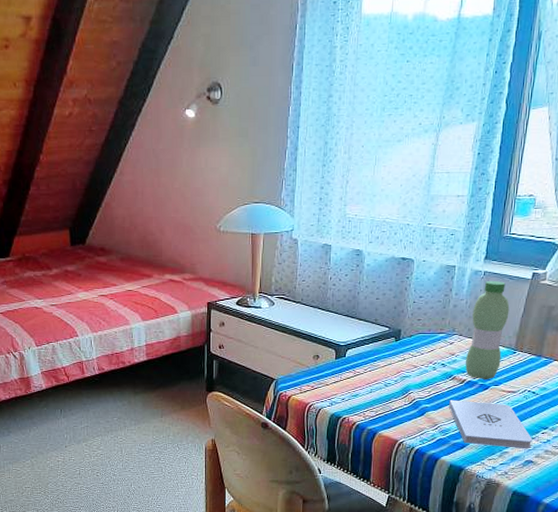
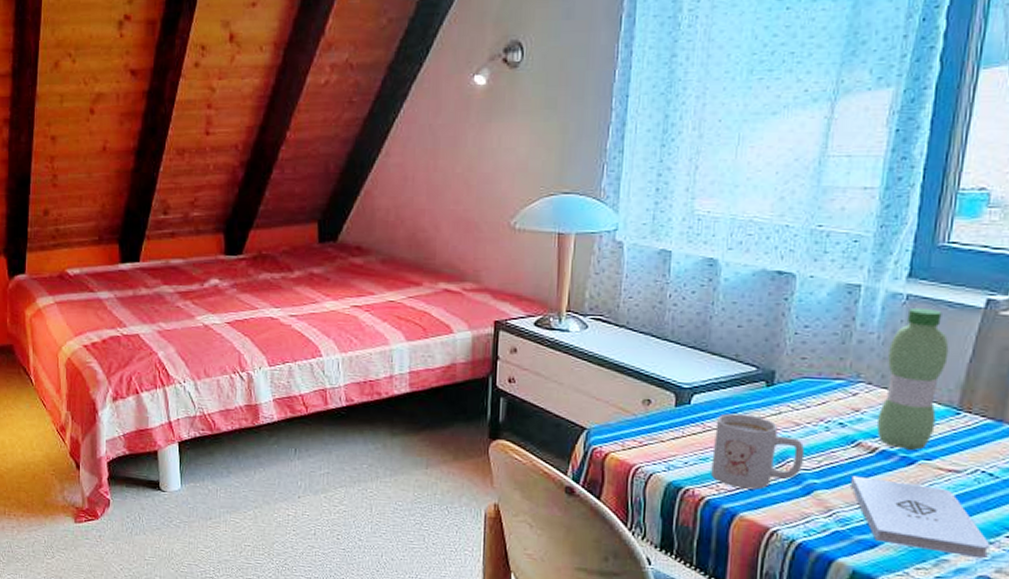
mug: none [360,362,420,414] -> present [711,413,805,490]

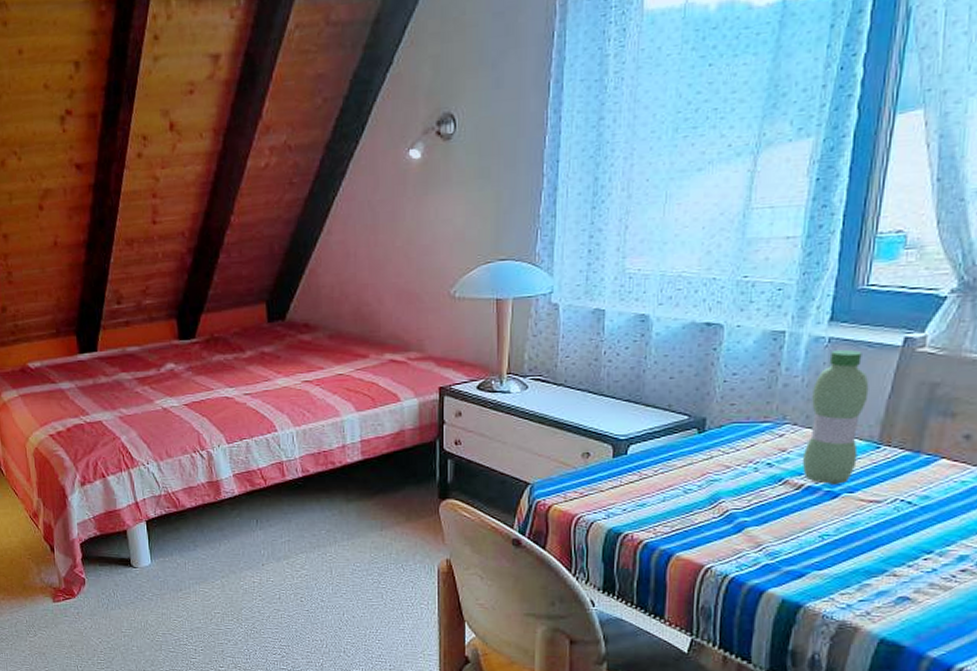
mug: present [711,413,805,490] -> none [648,461,736,530]
notepad: present [851,475,991,559] -> none [779,512,910,581]

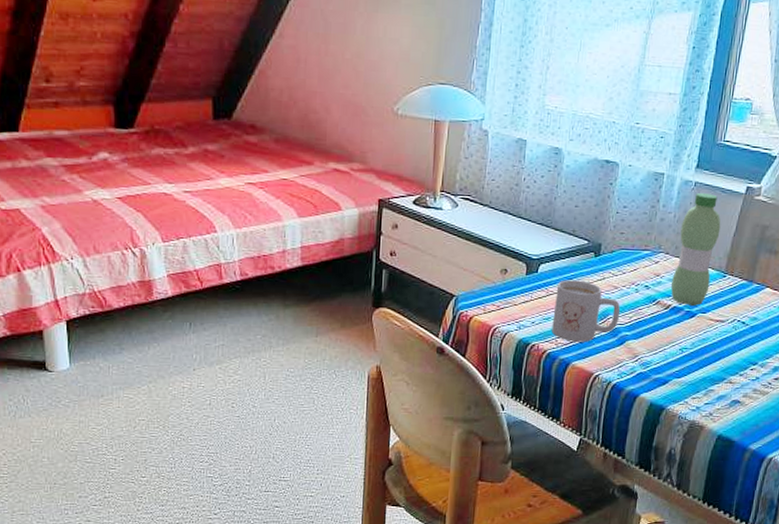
mug: none [648,461,736,530] -> present [552,280,621,342]

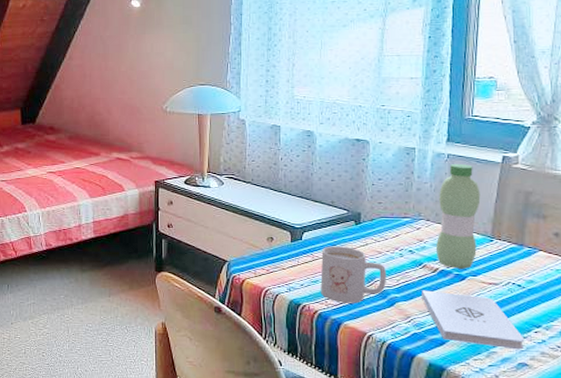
notepad: none [651,327,741,387] -> present [422,290,525,350]

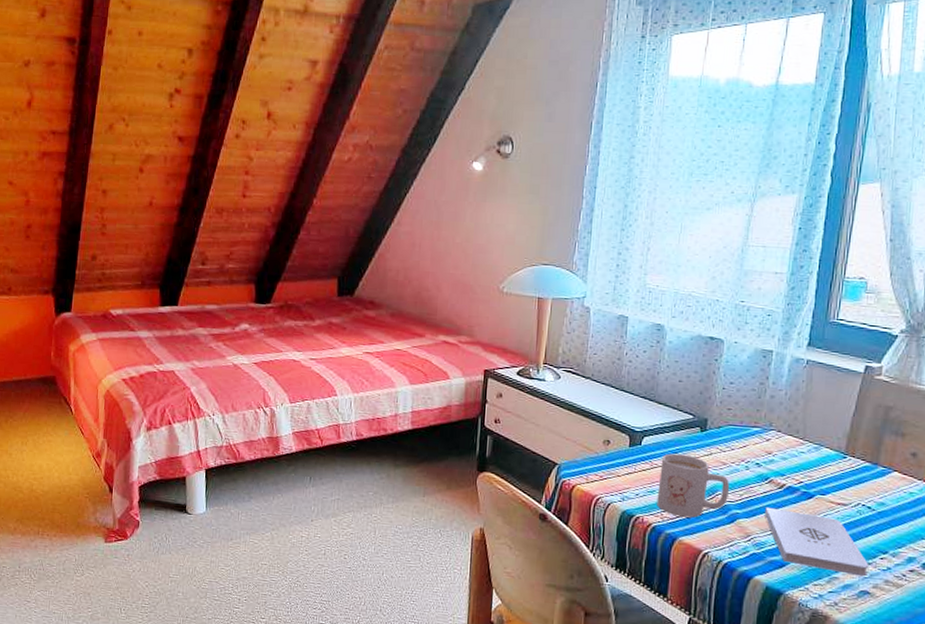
water bottle: present [435,163,481,270] -> none [784,370,838,488]

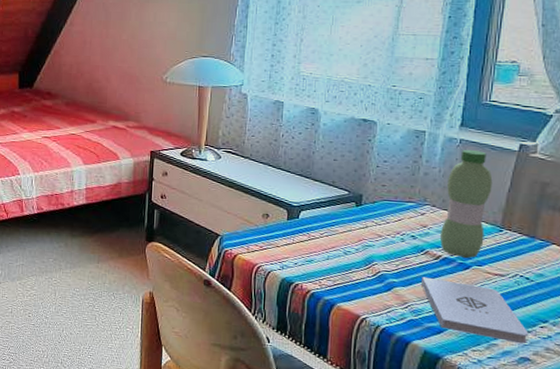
mug: present [657,453,730,518] -> none [315,226,386,286]
water bottle: none [784,370,838,488] -> present [439,149,493,259]

